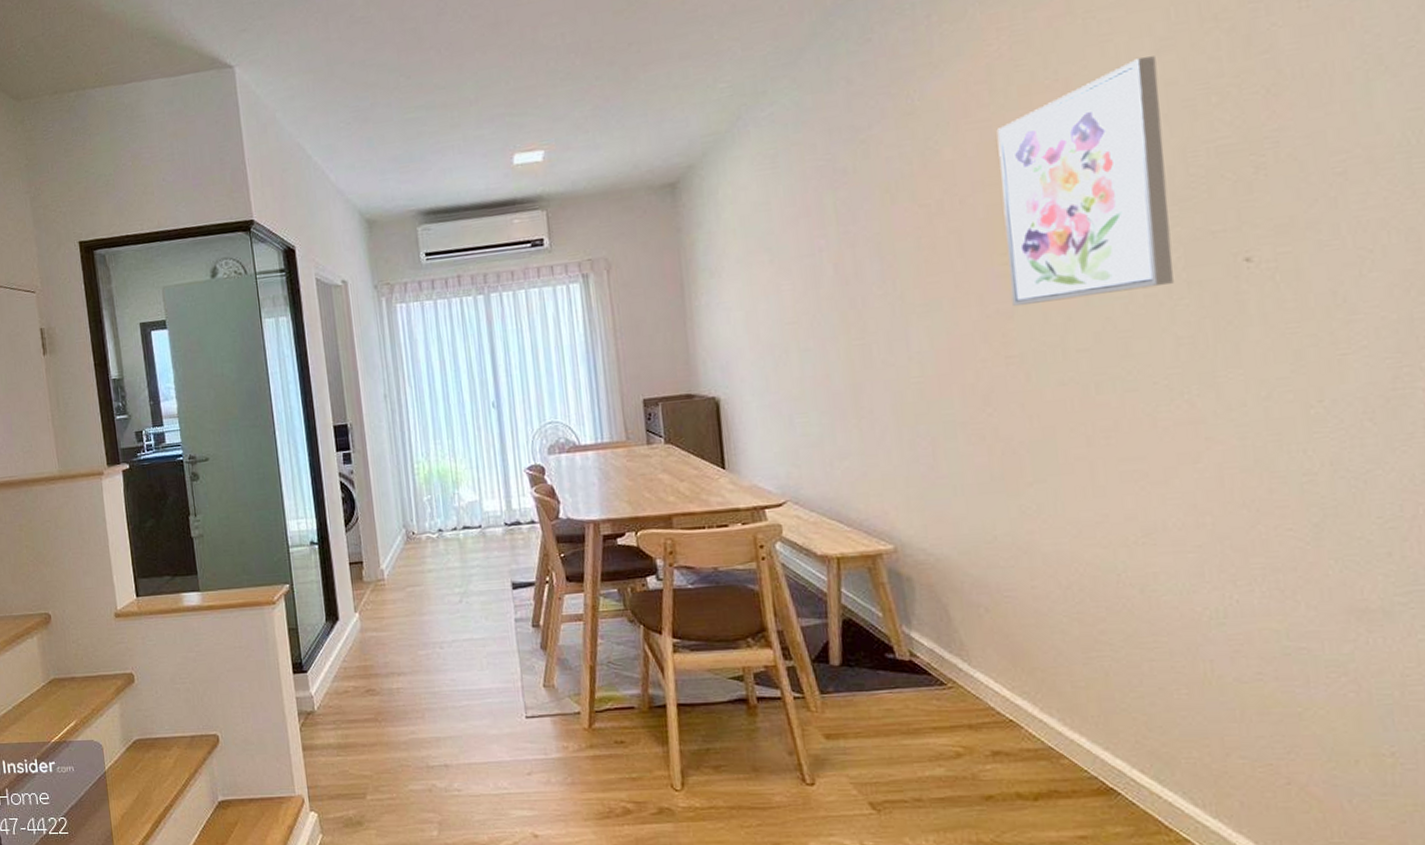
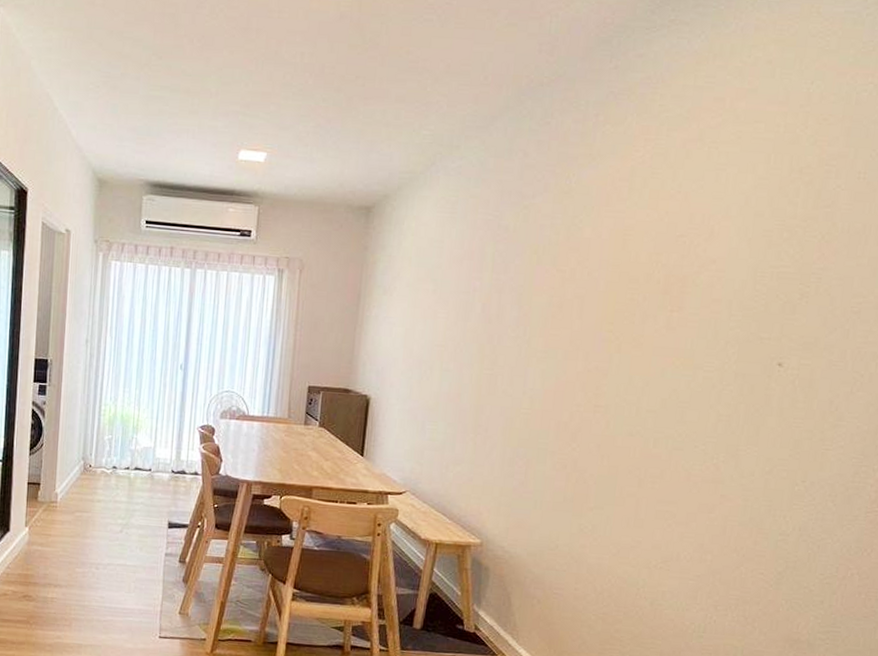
wall art: present [996,56,1174,306] -> none [609,189,753,372]

